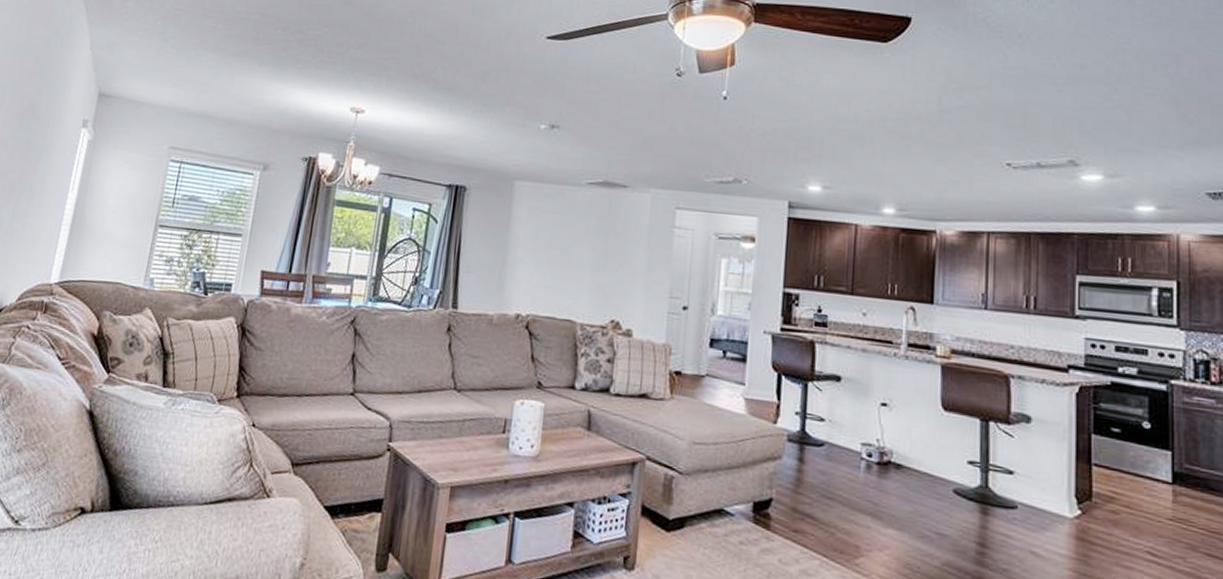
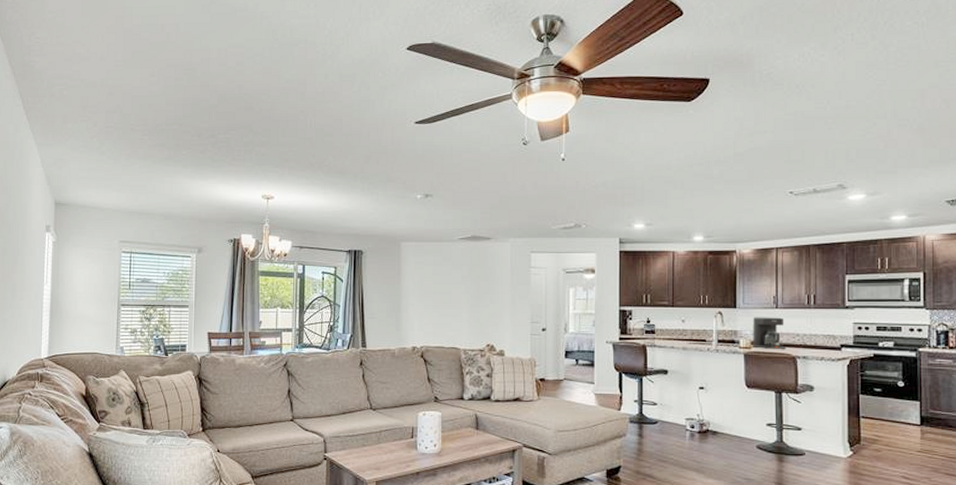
coffee maker: none [951,318,998,365] -> present [751,317,787,350]

